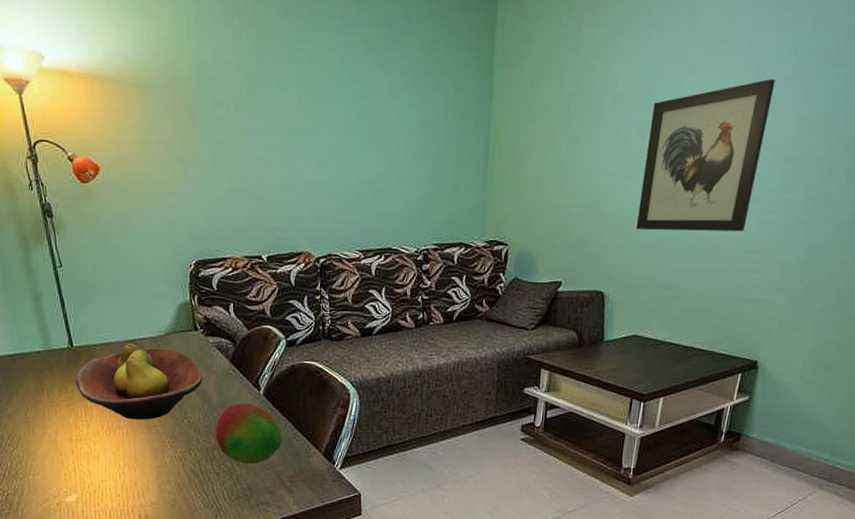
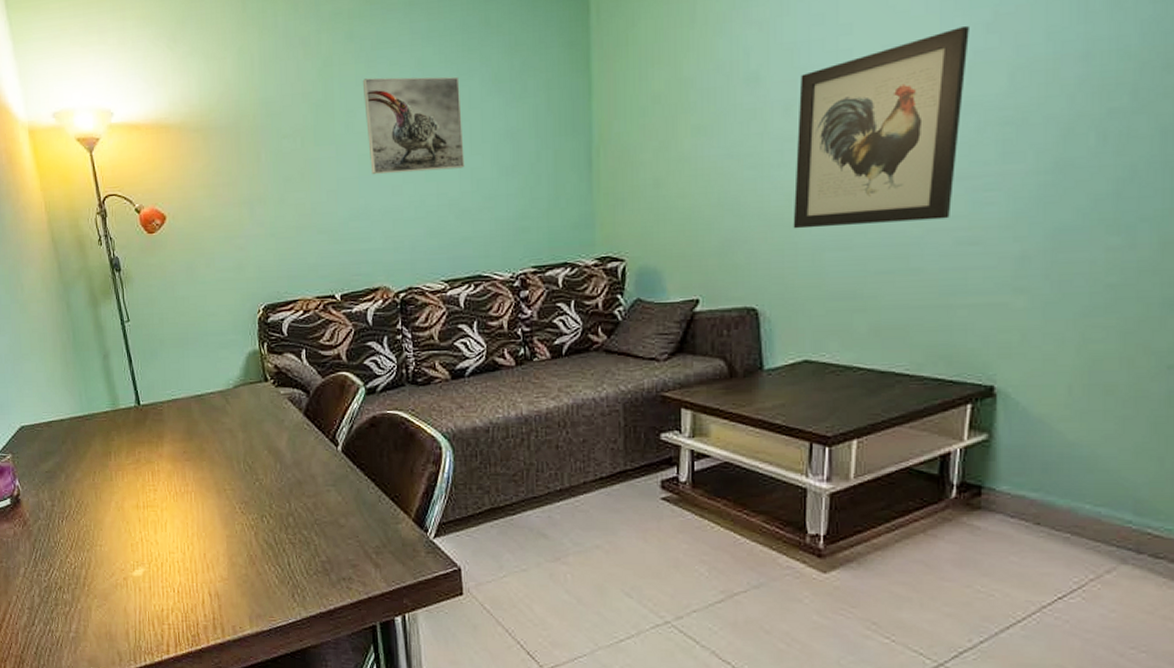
fruit bowl: present [75,344,203,420] -> none [142,399,275,483]
fruit: present [215,403,282,464] -> none [289,461,365,533]
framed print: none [294,56,383,151] -> present [362,76,465,174]

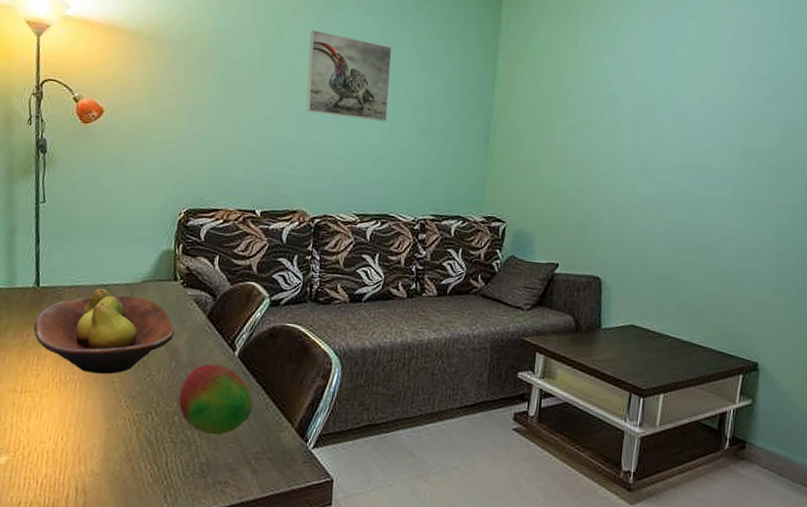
fruit bowl: none [142,399,275,483] -> present [33,289,175,375]
fruit: none [289,461,365,533] -> present [178,363,253,435]
wall art: present [793,26,969,229] -> none [631,94,757,231]

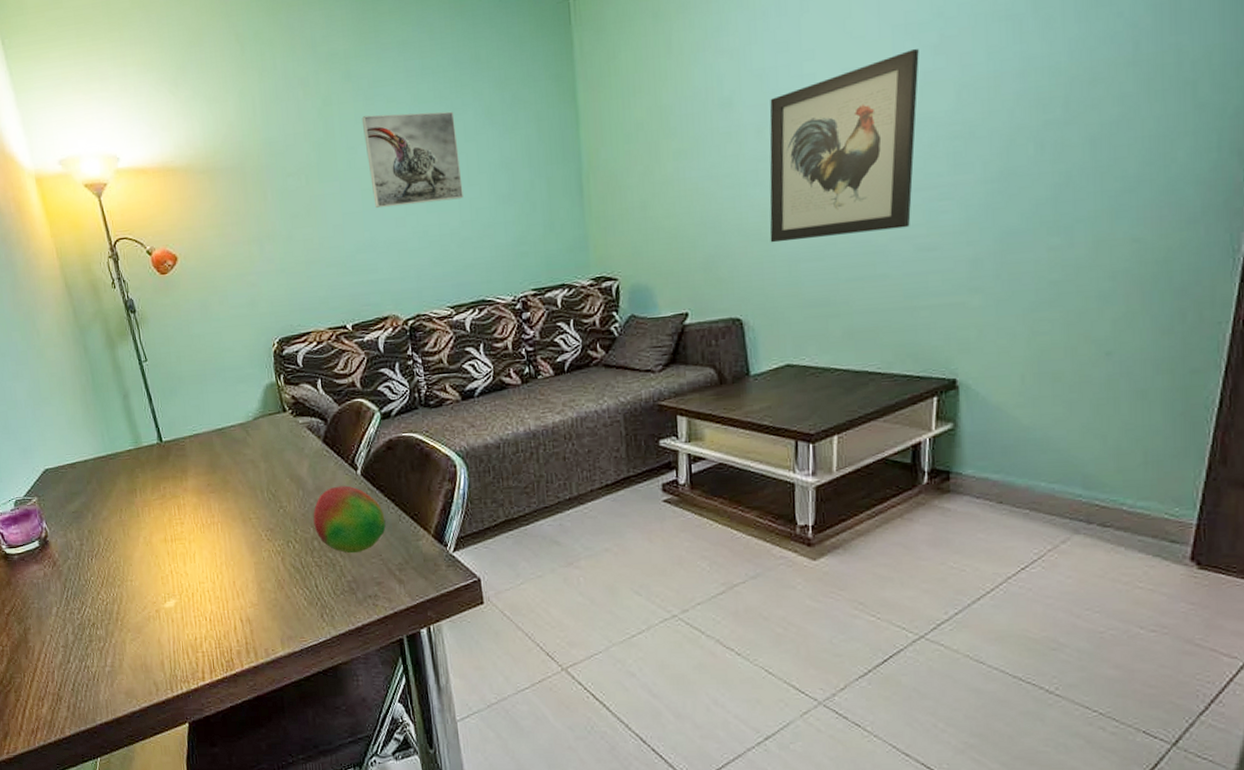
fruit bowl: present [33,289,175,375] -> none [167,433,296,514]
wall art: none [631,94,757,231] -> present [769,49,919,243]

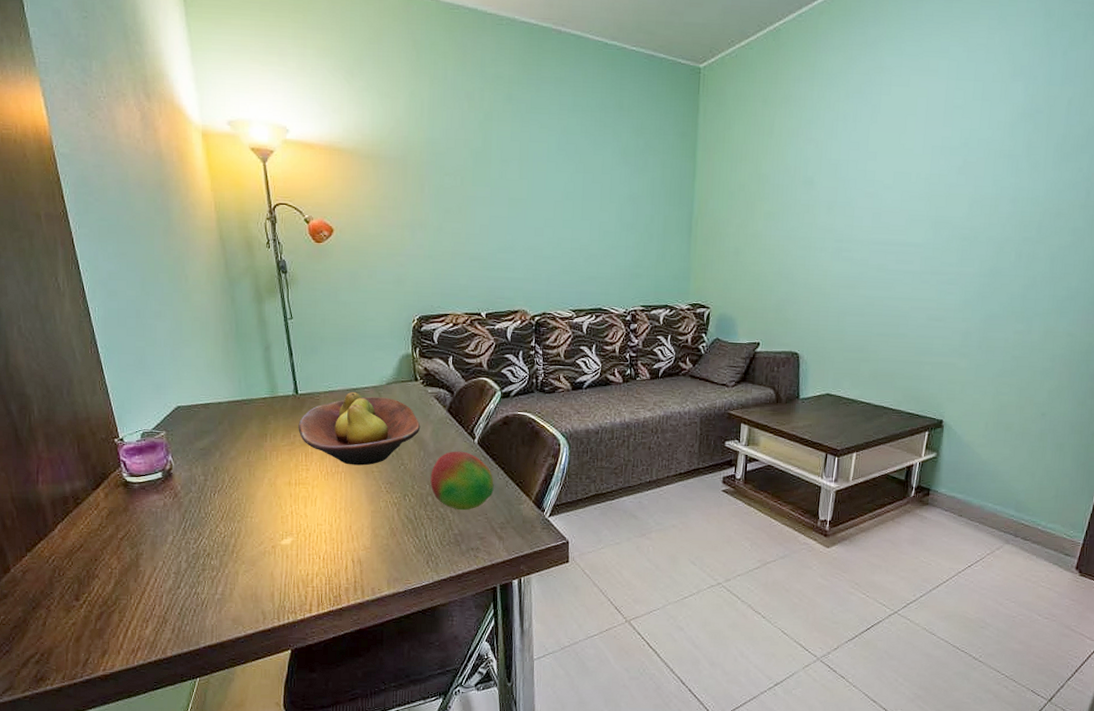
fruit bowl: none [167,433,296,514] -> present [298,392,421,466]
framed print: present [361,111,464,208] -> none [516,136,596,221]
wall art: present [769,49,919,243] -> none [827,167,948,301]

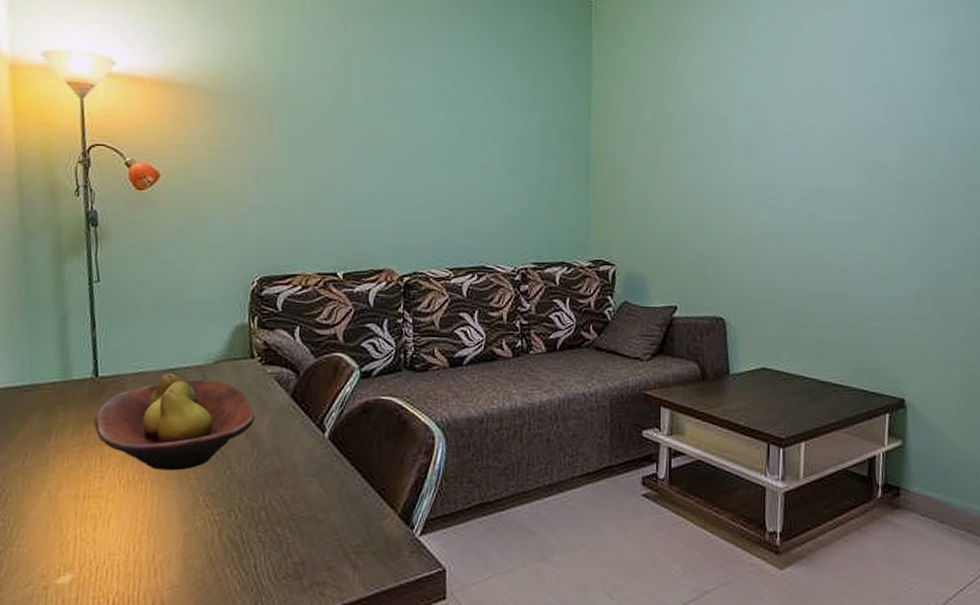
fruit: present [430,451,494,511] -> none [264,448,349,530]

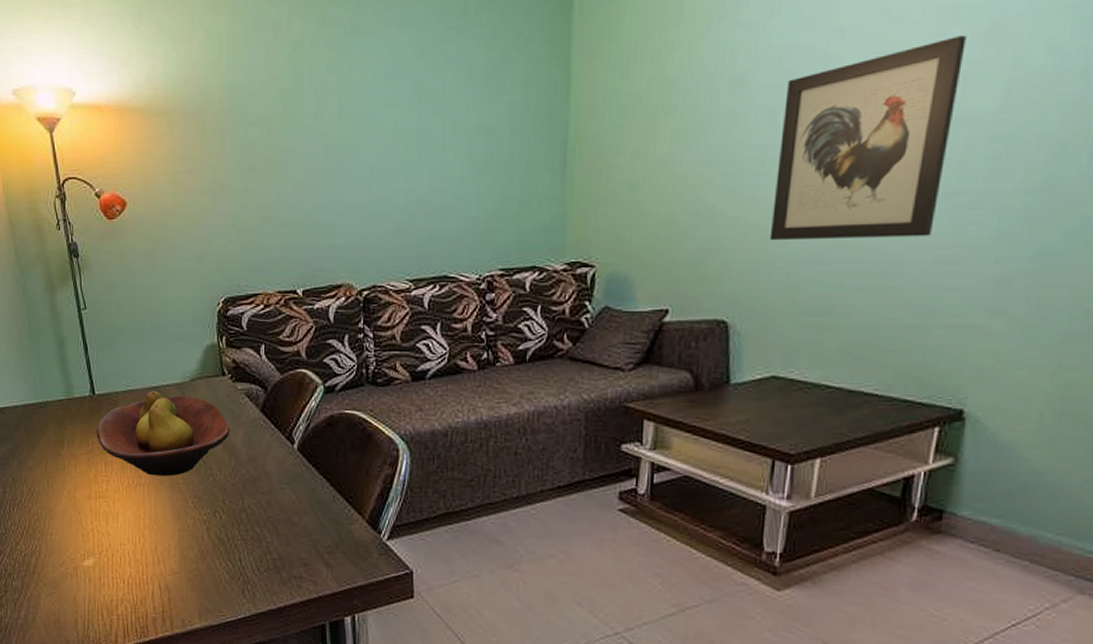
wall art: none [752,106,875,255] -> present [769,36,966,241]

